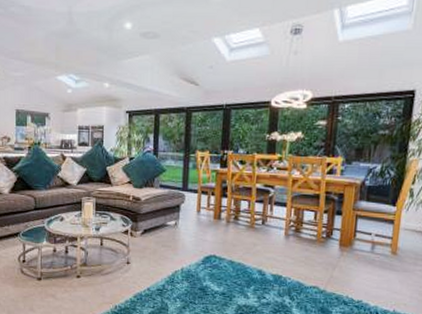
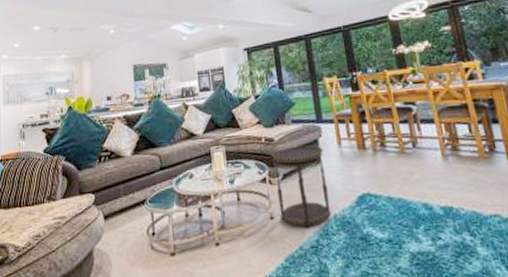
side table: none [136,207,183,275] -> present [271,145,331,228]

